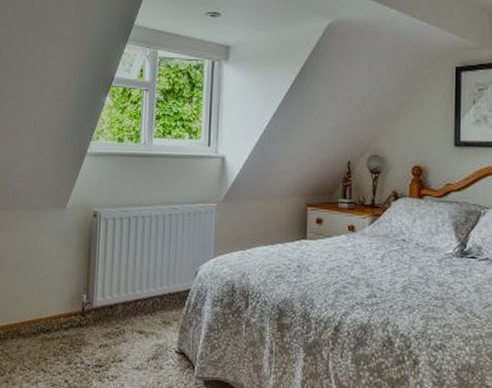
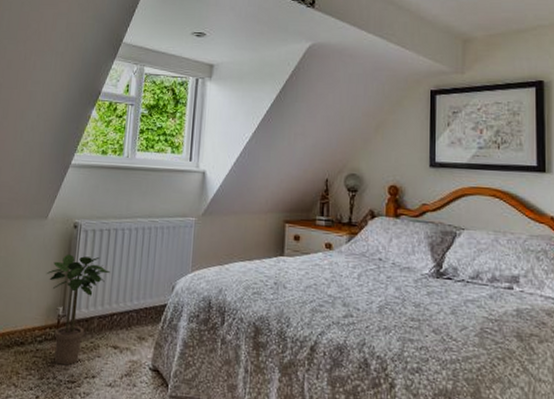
potted plant: none [68,242,133,351] -> present [46,254,111,366]

